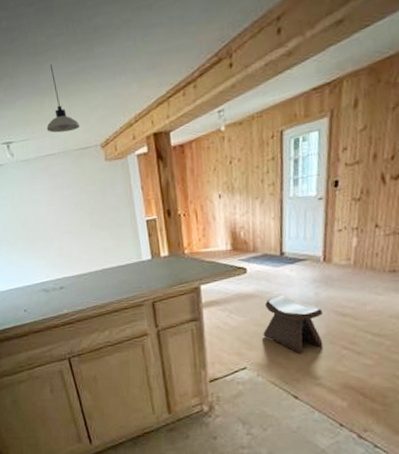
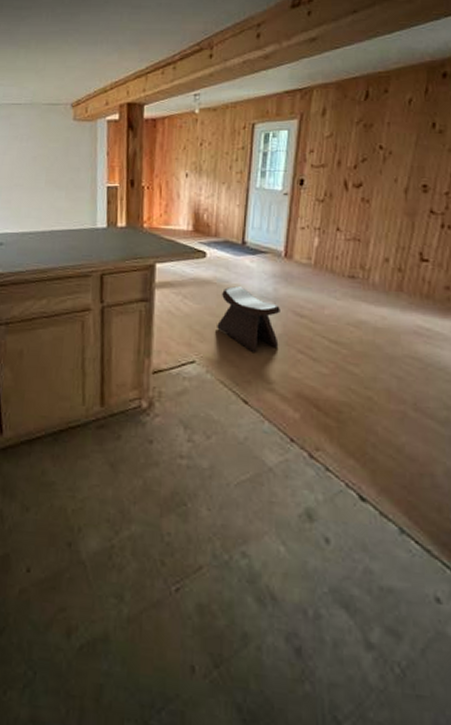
pendant light: present [47,64,80,133] -> none [17,19,53,85]

